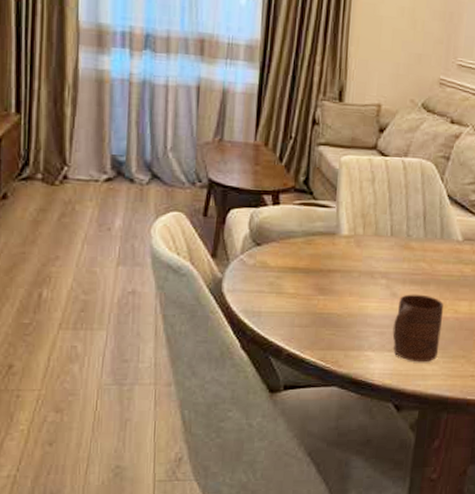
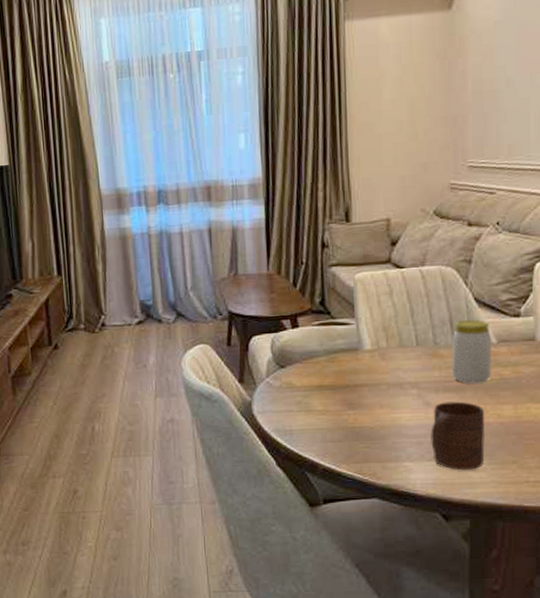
jar: none [420,215,459,278] -> present [452,320,492,384]

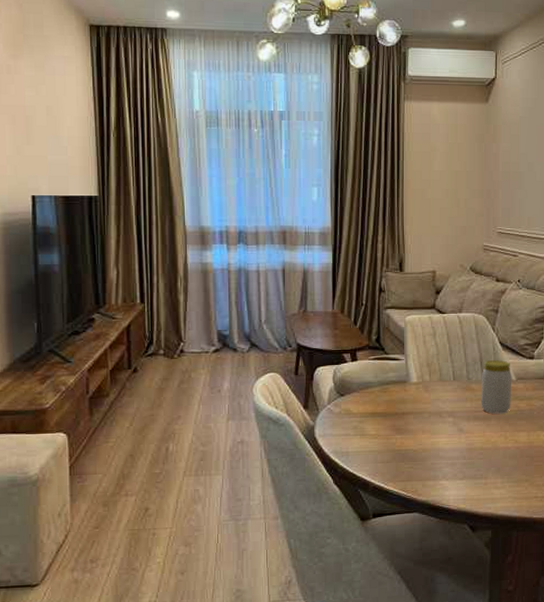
cup: present [430,401,486,471] -> none [462,428,506,488]

